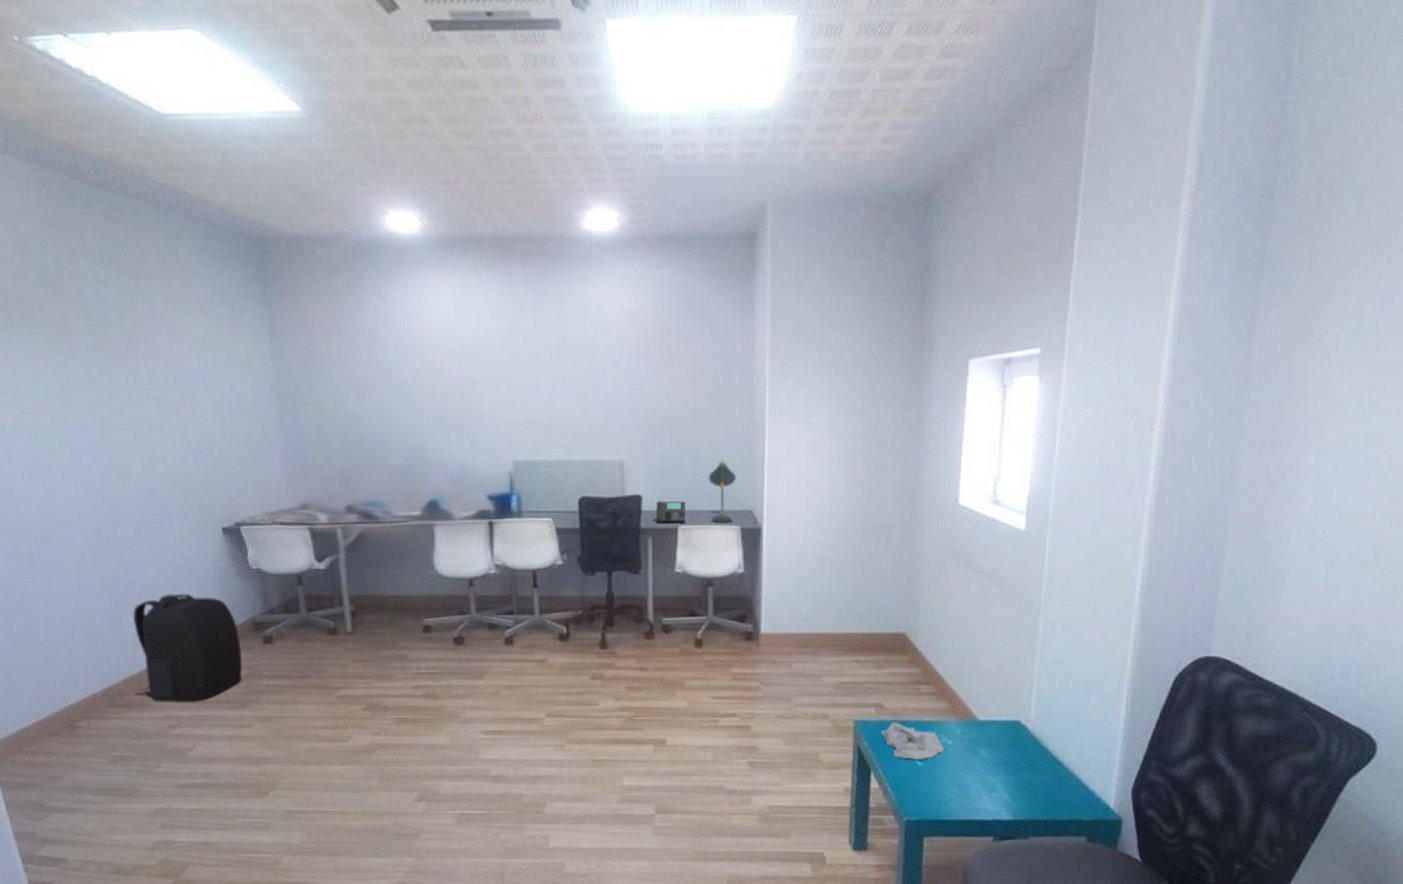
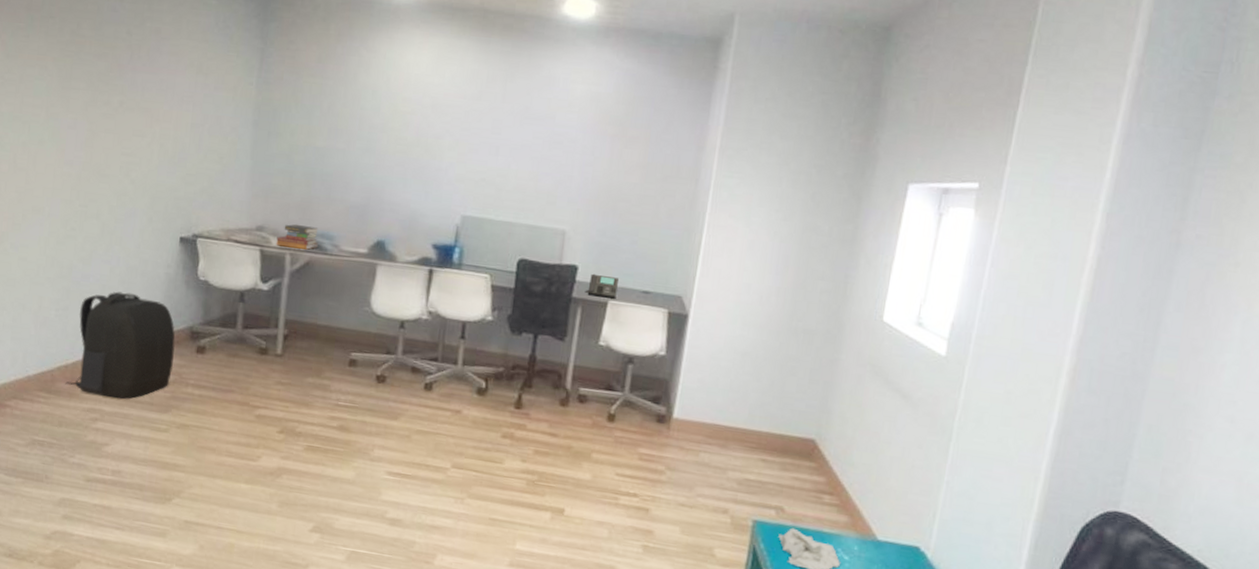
books: none [324,496,369,522] -> present [276,224,318,250]
desk lamp: present [708,460,736,524] -> none [640,243,671,305]

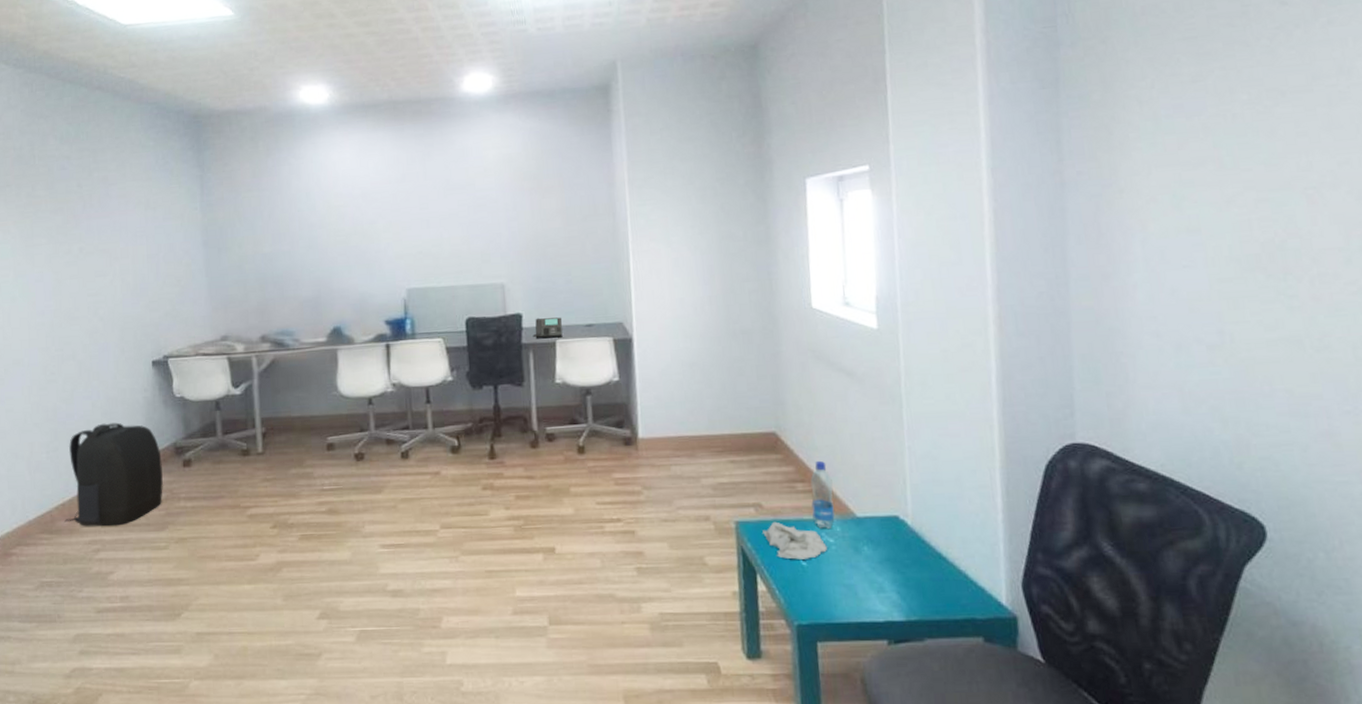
books: present [276,224,318,250] -> none [241,327,280,351]
bottle: none [832,476,861,547] -> present [810,460,835,530]

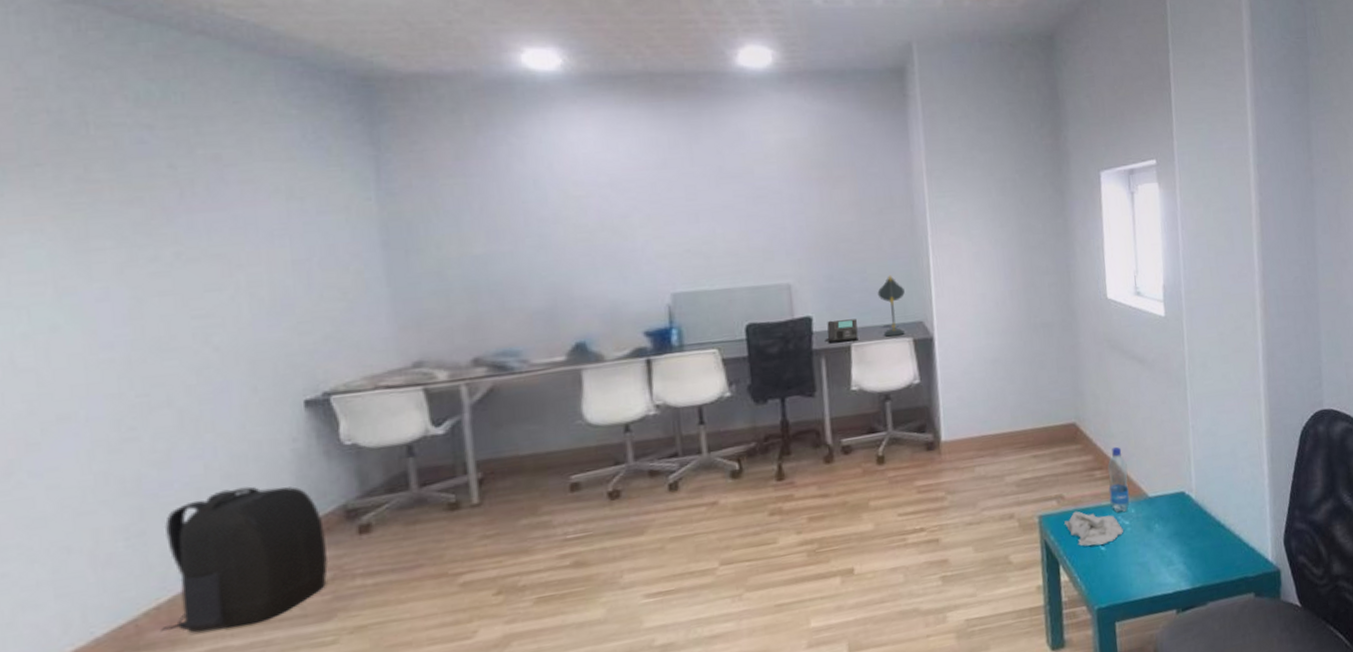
desk lamp: none [580,278,606,336] -> present [877,275,905,337]

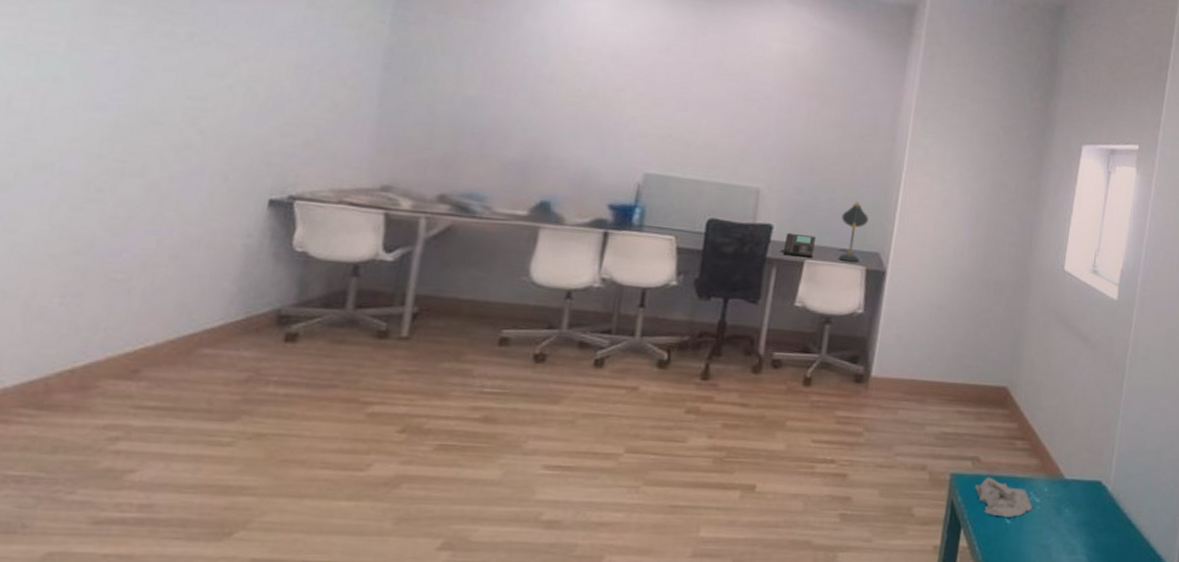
backpack: present [160,486,328,633] -> none [68,269,254,409]
bottle: present [1107,446,1130,513] -> none [1024,420,1050,489]

